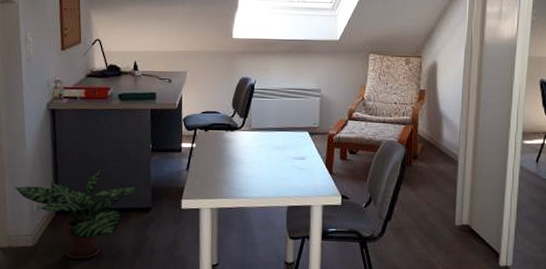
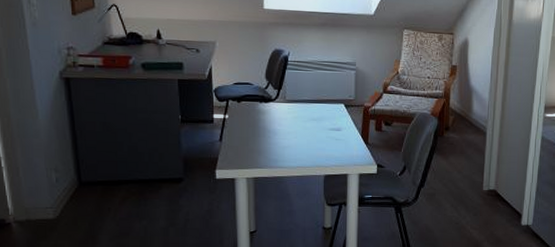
potted plant: present [15,169,138,260] -> none [28,139,169,231]

